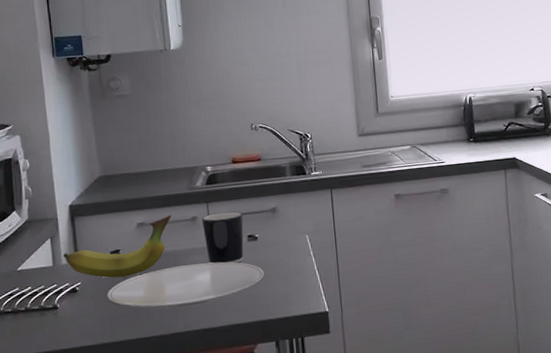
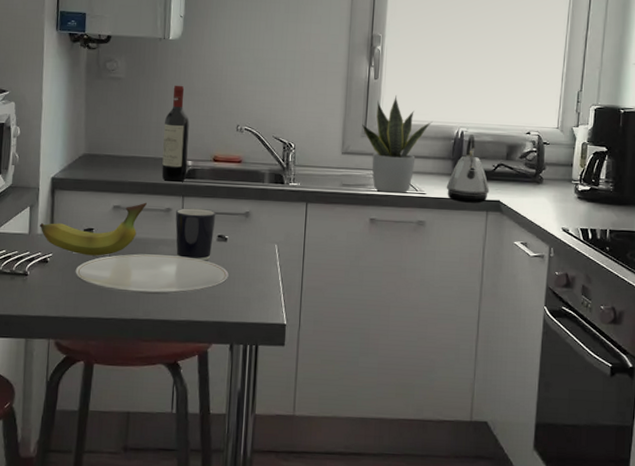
wine bottle: none [177,93,208,190] -> present [161,85,190,182]
potted plant: none [374,72,441,168] -> present [362,95,433,194]
kettle: none [463,99,505,165] -> present [446,134,490,203]

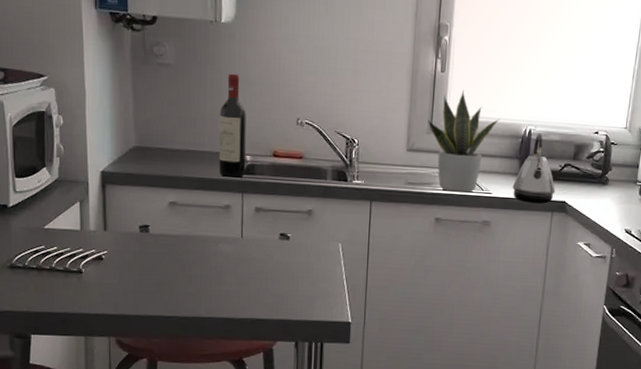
fruit: present [40,202,148,256] -> none [92,198,205,254]
plate: present [75,253,229,295] -> none [132,251,292,293]
mug: present [175,208,216,261] -> none [235,205,278,260]

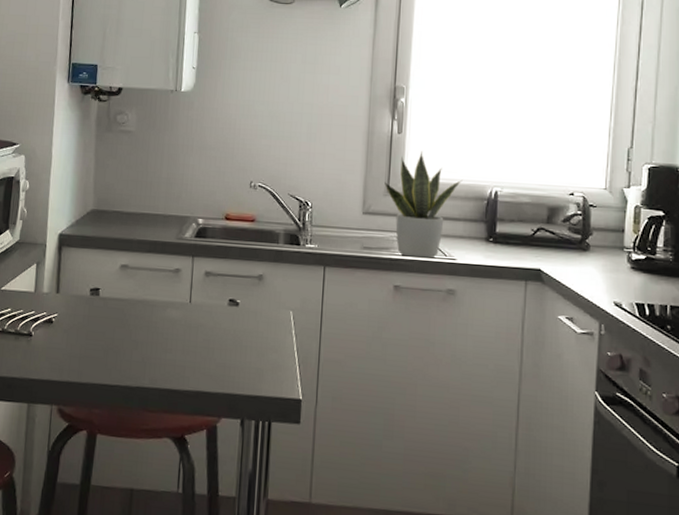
wine bottle: present [219,73,247,178] -> none [171,138,201,241]
kettle: present [512,133,556,204] -> none [479,195,529,272]

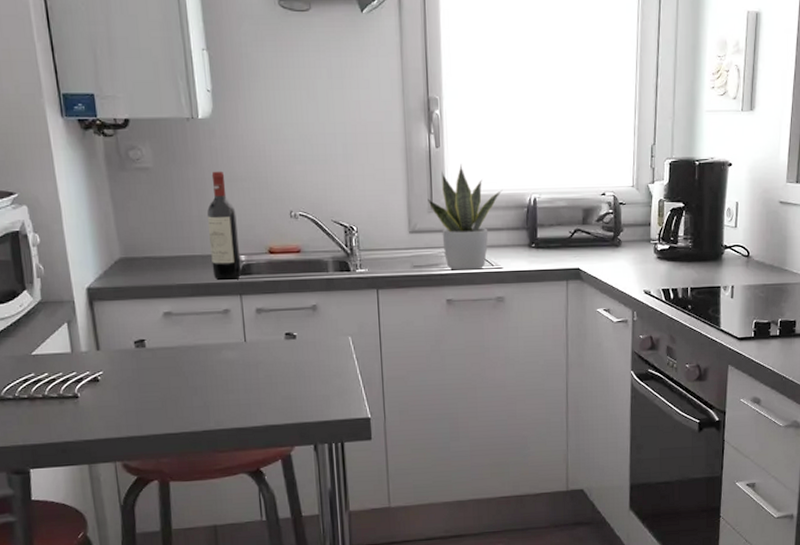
wine bottle: none [171,138,201,241] -> present [207,171,242,280]

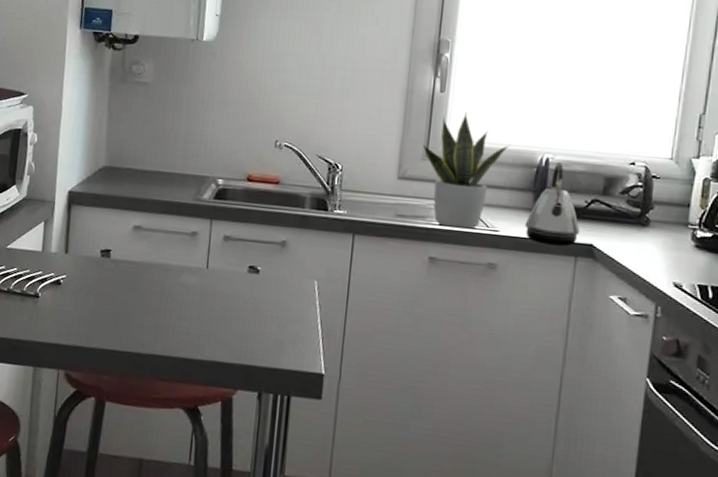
wine bottle: present [207,171,242,280] -> none [188,92,222,203]
kettle: none [523,201,568,274] -> present [524,162,580,247]

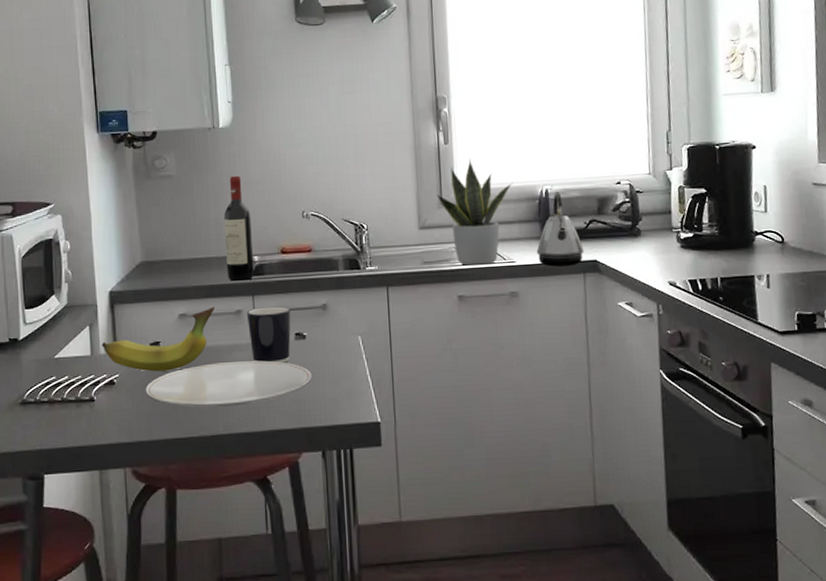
fruit: none [54,223,172,281] -> present [102,306,216,372]
plate: none [89,281,260,330] -> present [145,360,312,407]
wine bottle: none [188,92,222,203] -> present [223,175,255,281]
mug: none [201,232,248,295] -> present [246,306,291,363]

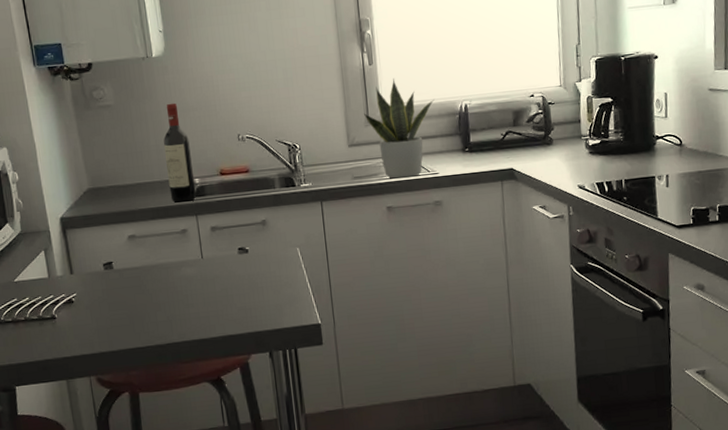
fruit: present [102,306,216,372] -> none [58,227,162,290]
plate: present [145,360,312,407] -> none [102,274,256,320]
mug: present [246,306,291,363] -> none [191,224,235,276]
kettle: present [536,192,584,267] -> none [457,106,502,177]

